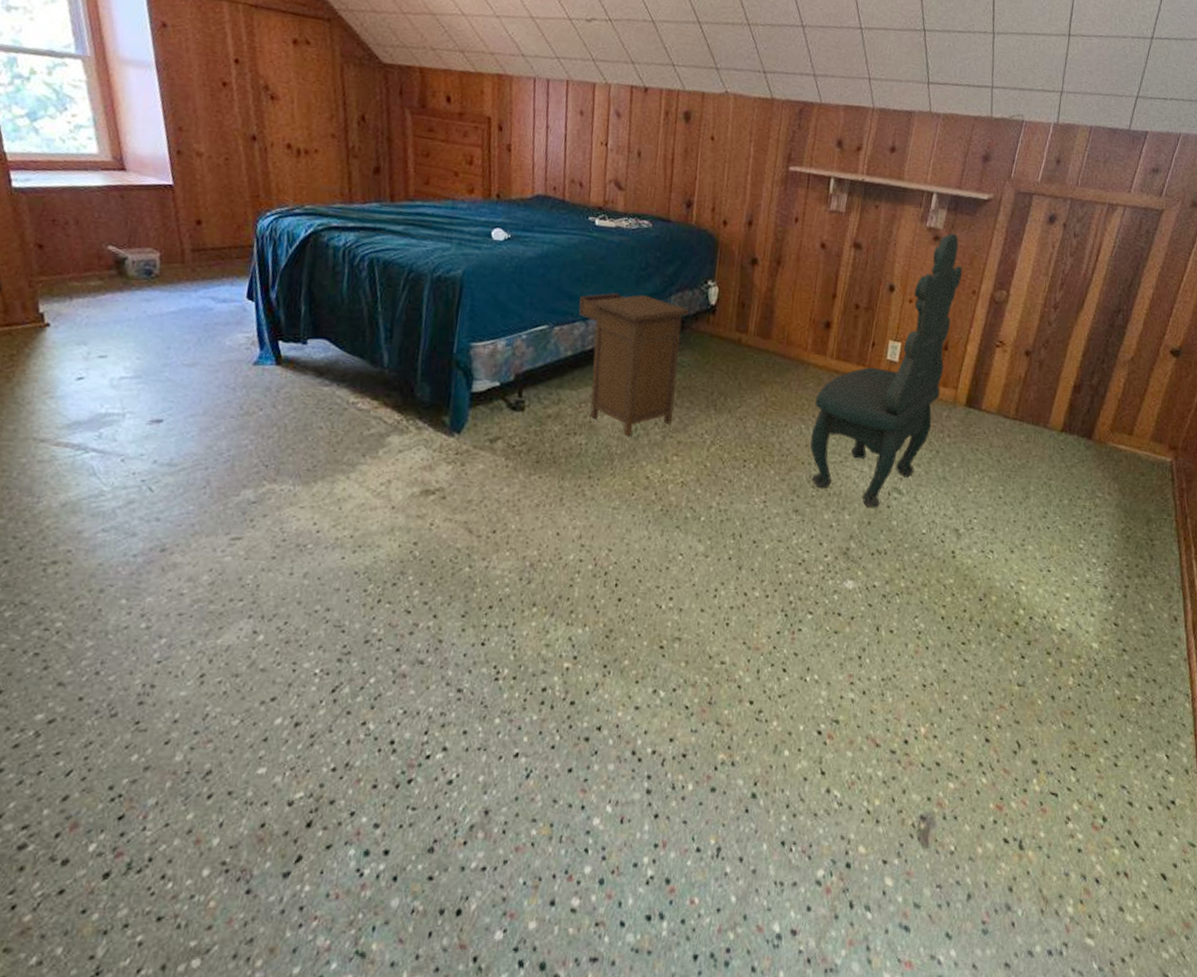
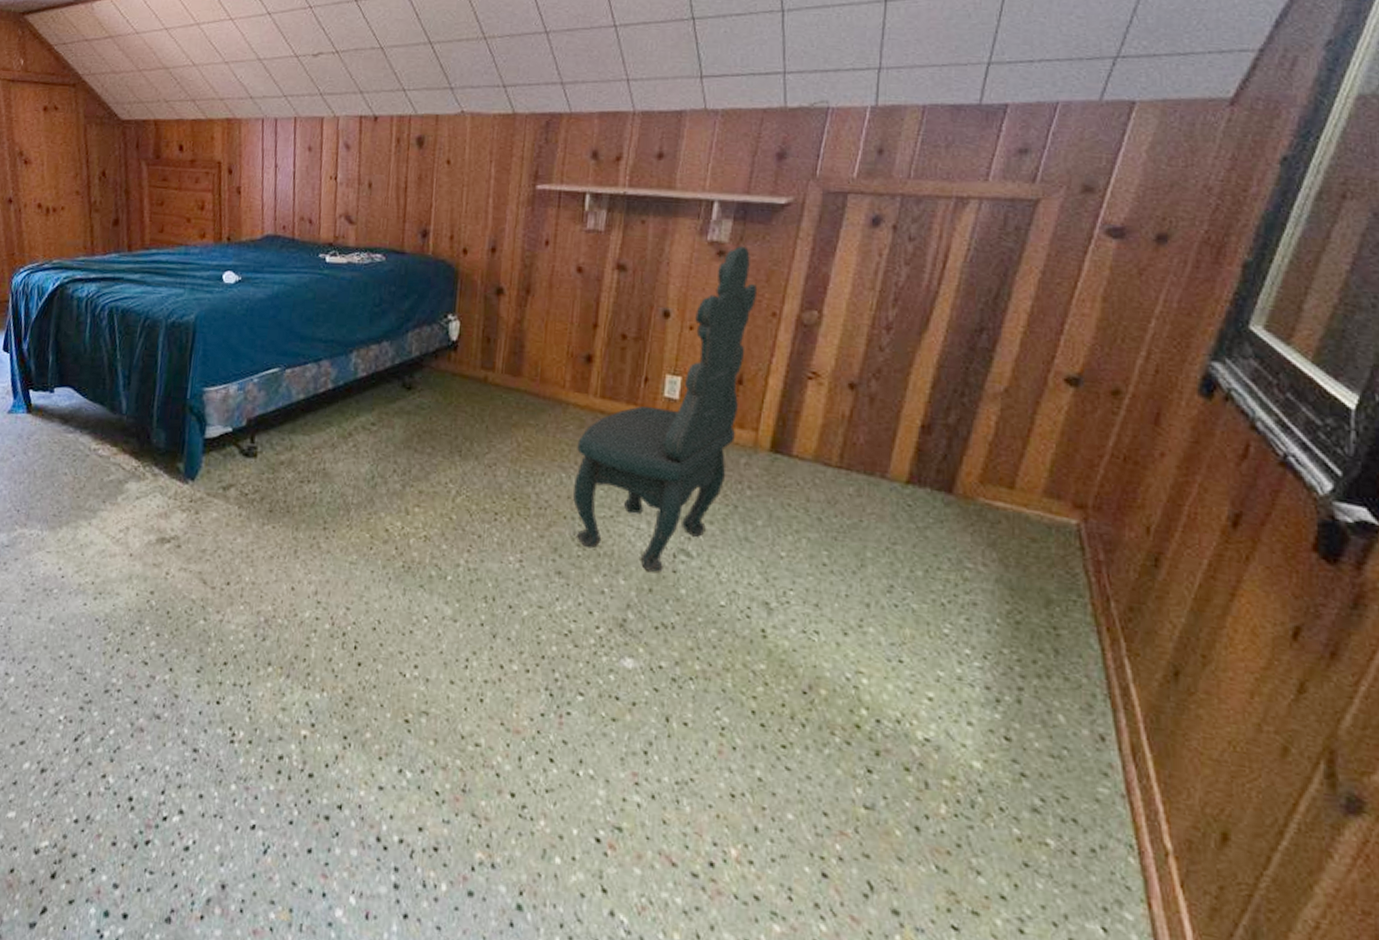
nightstand: present [579,293,690,437] -> none [310,332,429,485]

